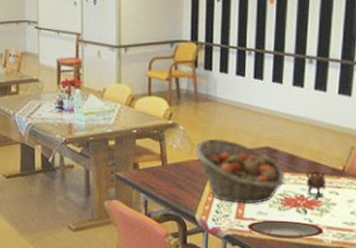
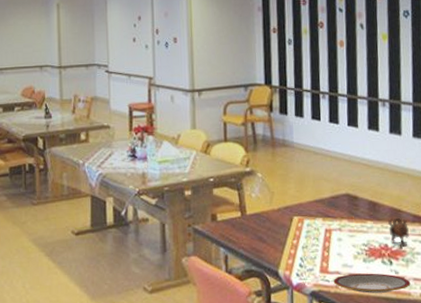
fruit basket: present [194,138,285,203] -> none [274,186,368,256]

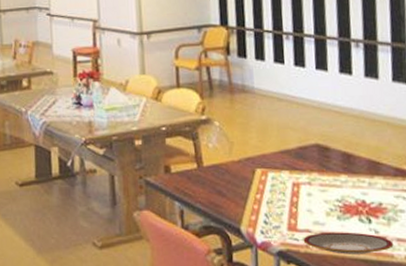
teapot: present [387,217,410,249] -> none [364,170,392,206]

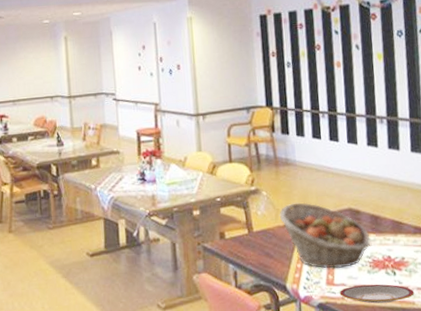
fruit basket: none [233,135,342,212] -> present [279,202,371,269]

